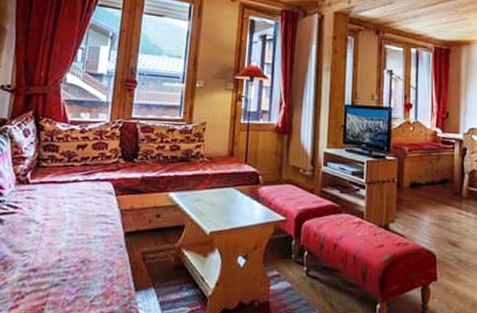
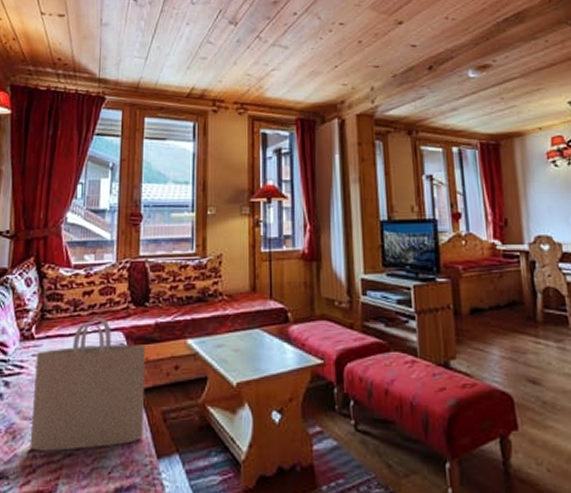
tote bag: none [19,169,131,281] -> present [29,318,145,451]

